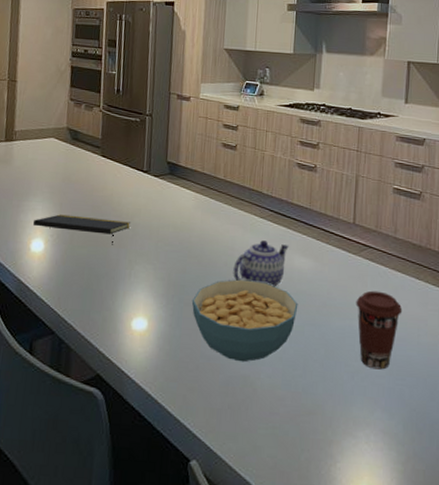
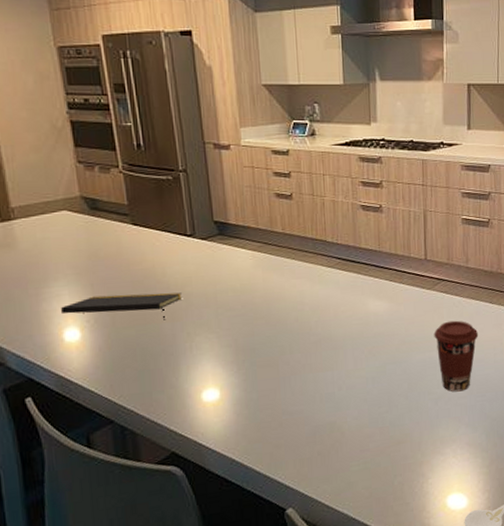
cereal bowl: present [191,279,298,363] -> none [265,331,377,411]
teapot: present [233,240,289,287] -> none [305,289,362,334]

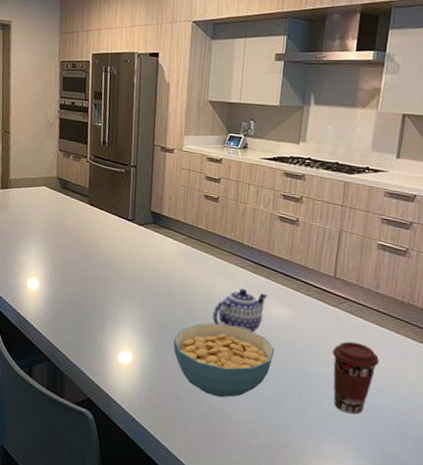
notepad: present [61,292,182,320] -> none [29,256,116,287]
cereal bowl: none [265,331,377,411] -> present [173,323,275,398]
teapot: none [305,289,362,334] -> present [212,289,268,333]

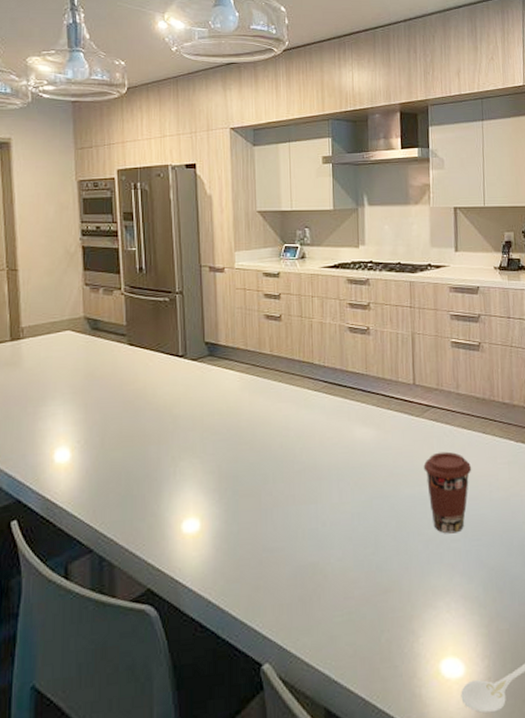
cereal bowl: present [173,323,275,398] -> none [247,459,364,549]
teapot: present [212,289,268,333] -> none [290,415,348,464]

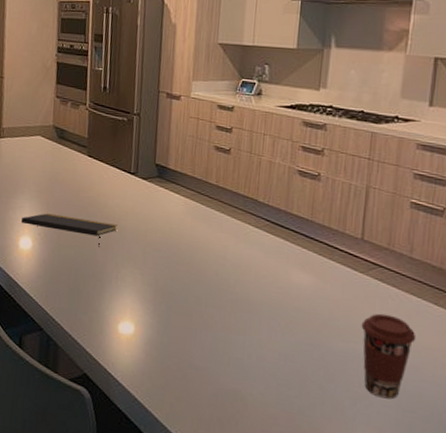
notepad: none [55,414,169,443] -> present [21,213,117,247]

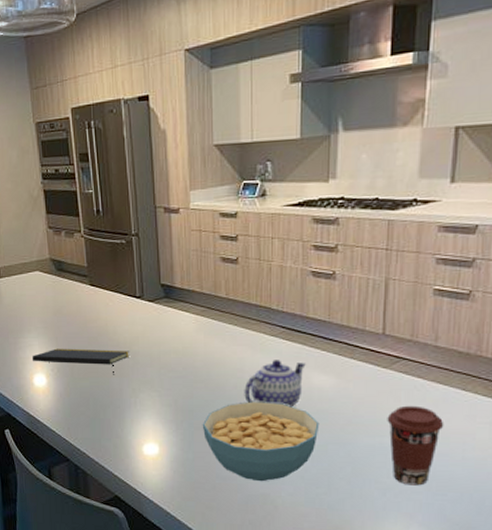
cereal bowl: none [180,290,296,377] -> present [202,401,320,482]
teapot: none [224,251,287,302] -> present [244,360,306,408]

